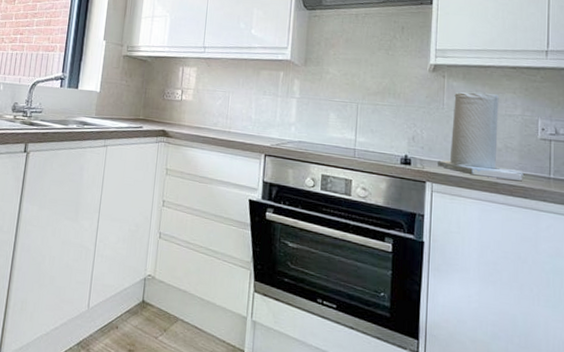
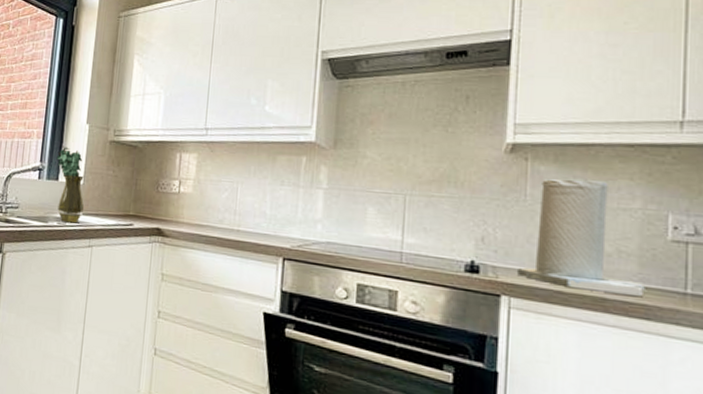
vase: none [77,58,100,126] -> present [56,145,84,224]

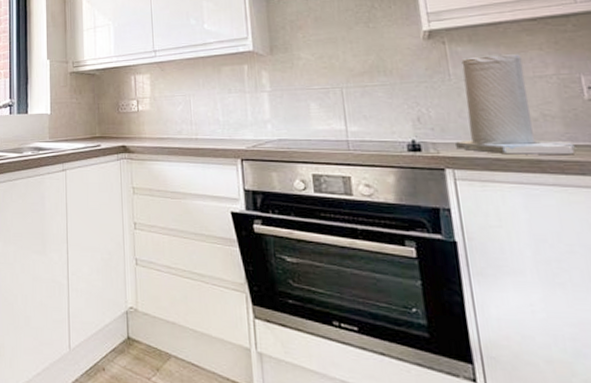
vase: present [56,145,84,224] -> none [24,81,54,151]

